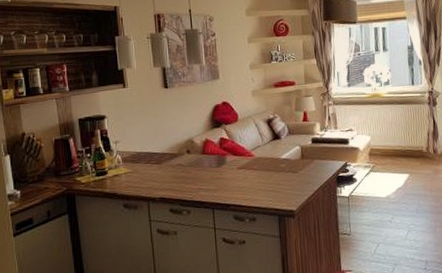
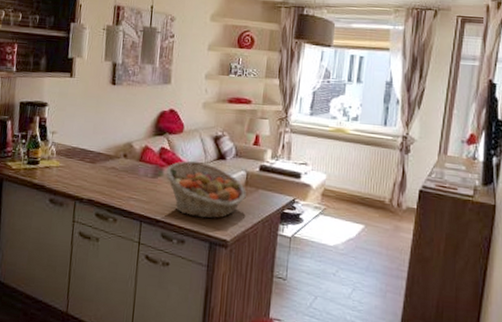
fruit basket: none [227,144,304,196] -> present [165,160,246,219]

